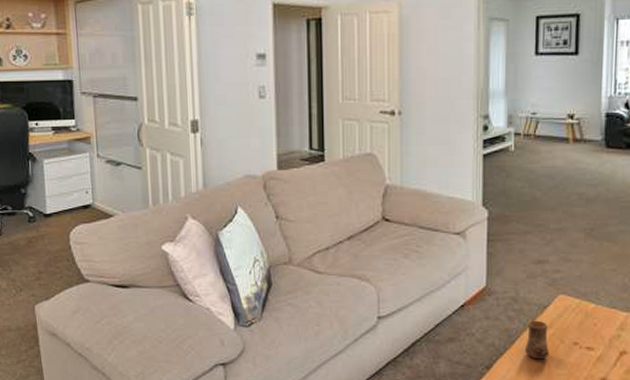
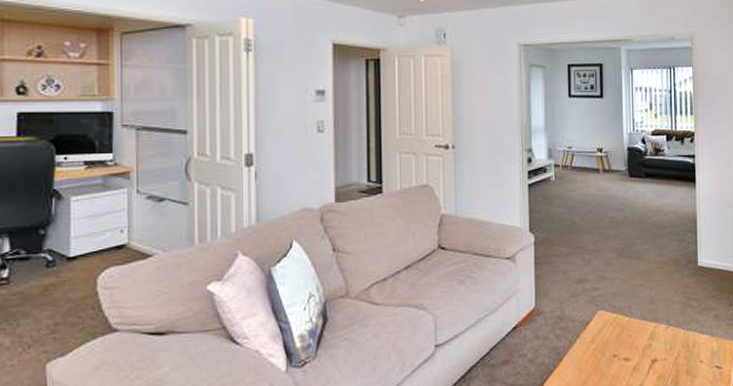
cup: present [524,320,550,360] -> none [571,336,594,375]

